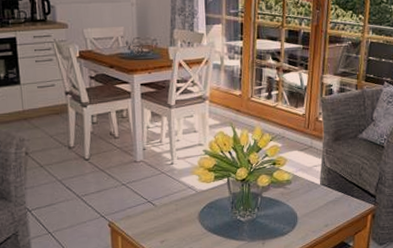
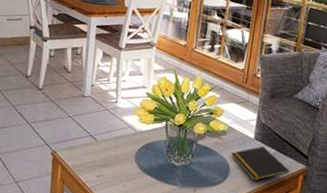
notepad: none [297,191,357,226] -> present [231,146,289,181]

